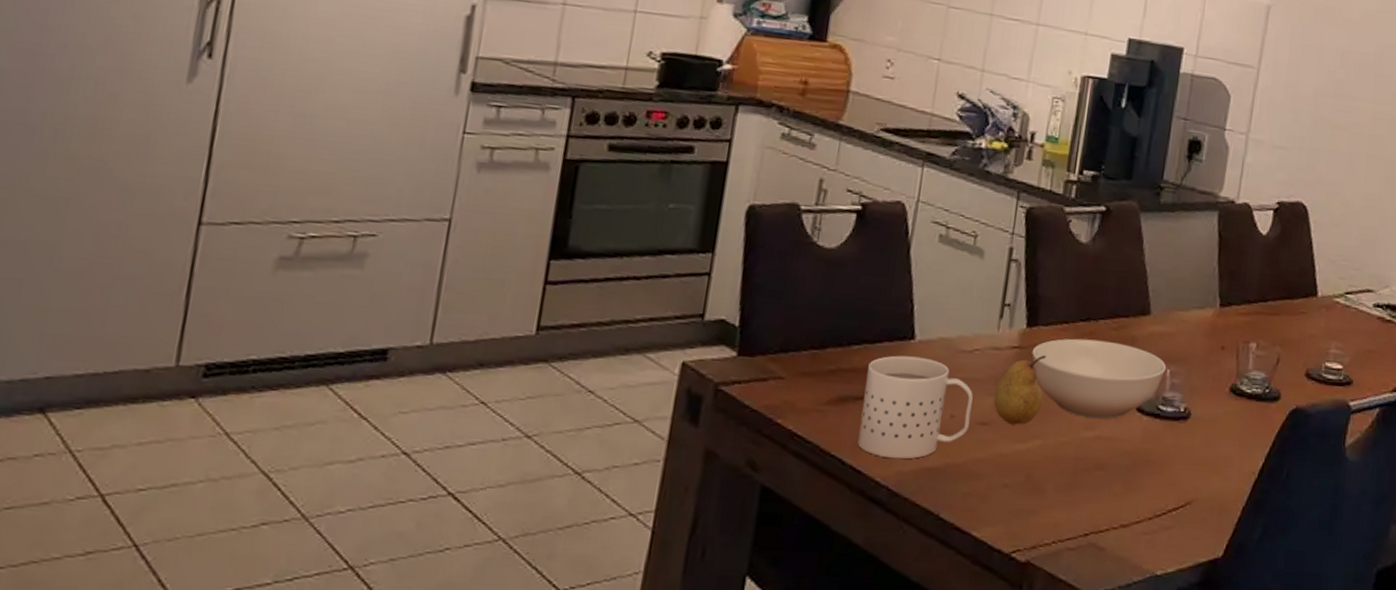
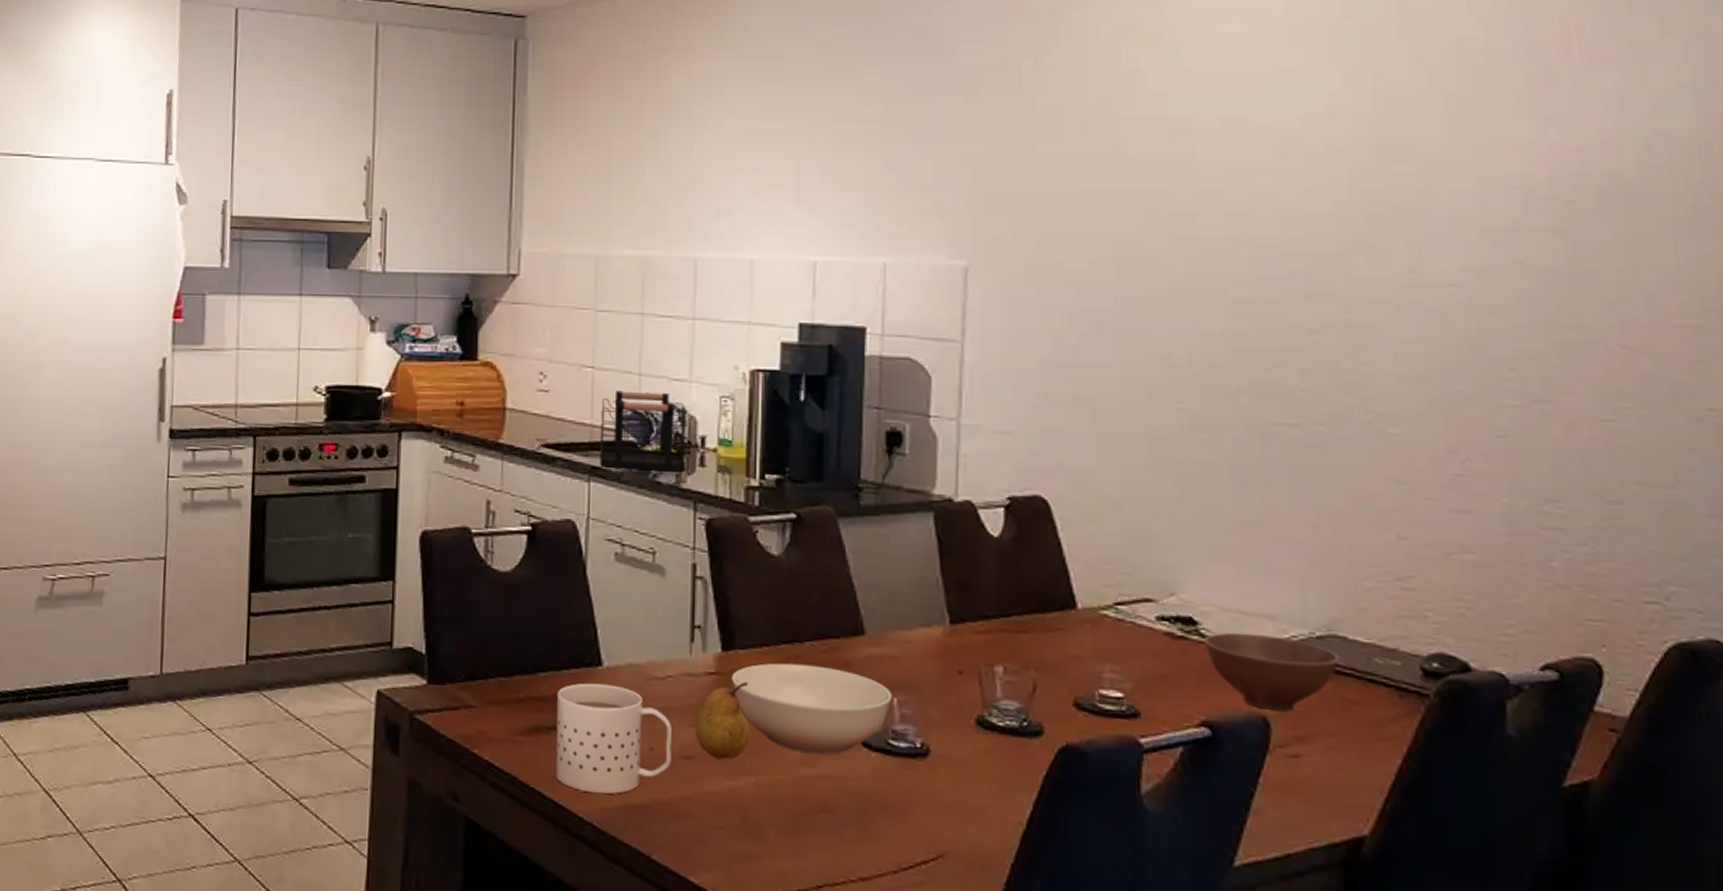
dish rack: none [935,83,1022,164] -> present [600,390,688,472]

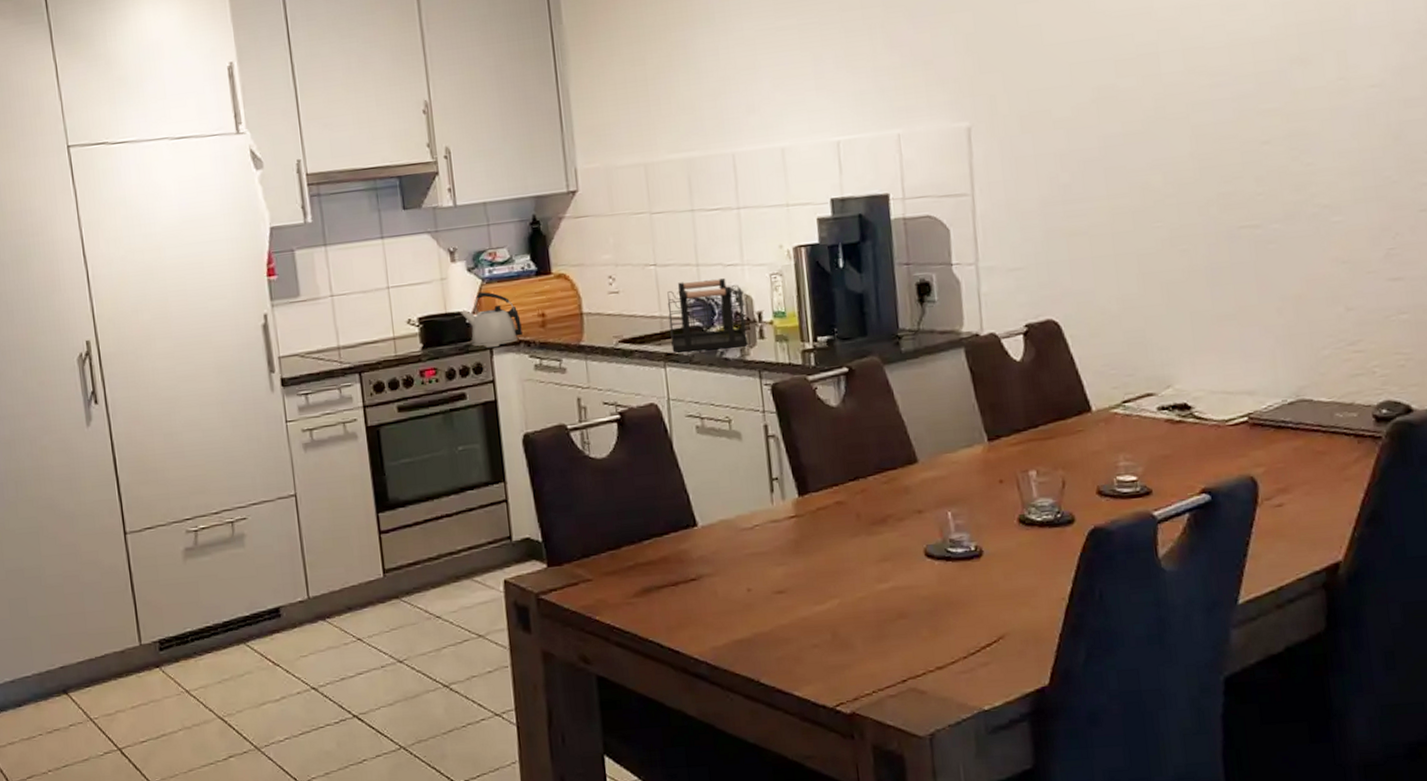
kettle: none [373,369,438,431] -> present [461,292,524,349]
mug: present [556,683,673,795] -> none [661,541,767,637]
fruit: present [695,682,750,760] -> none [783,519,831,589]
bowl: present [731,663,893,755] -> none [809,495,947,572]
bowl: present [1204,632,1340,711] -> none [1198,408,1309,471]

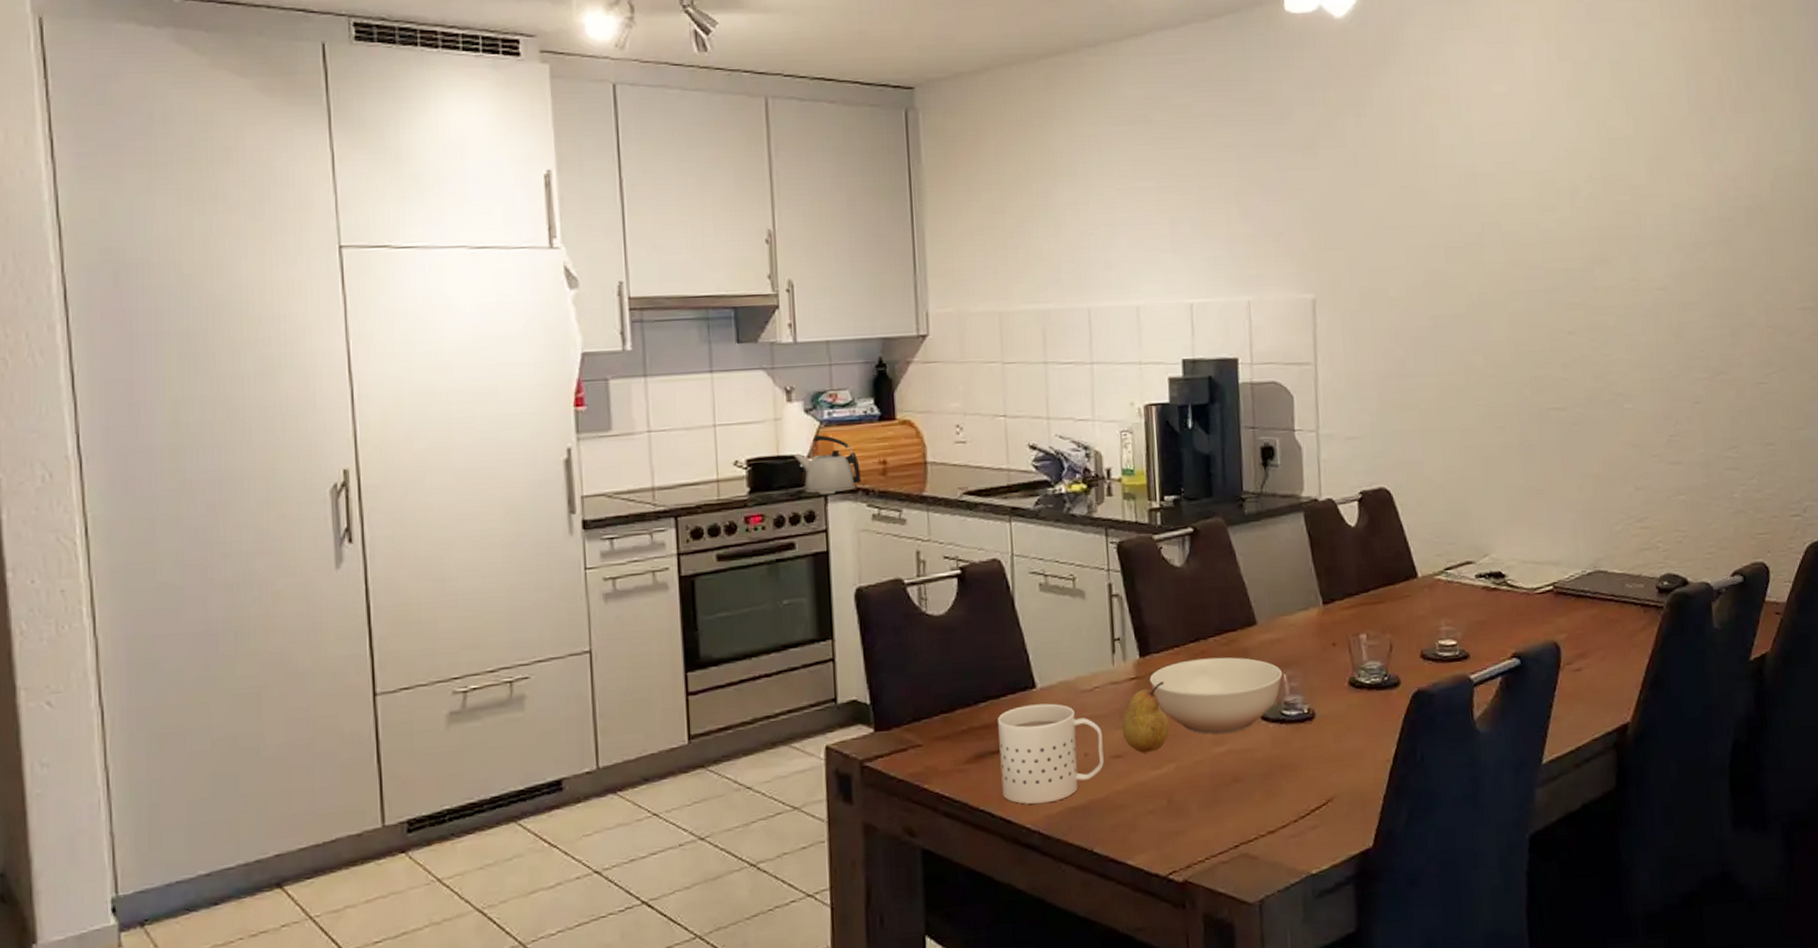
mug: none [661,541,767,637] -> present [997,703,1104,805]
dish rack: present [667,278,748,353] -> none [1015,433,1096,507]
fruit: none [783,519,831,589] -> present [1121,681,1169,753]
bowl: none [809,495,947,572] -> present [1149,657,1283,735]

